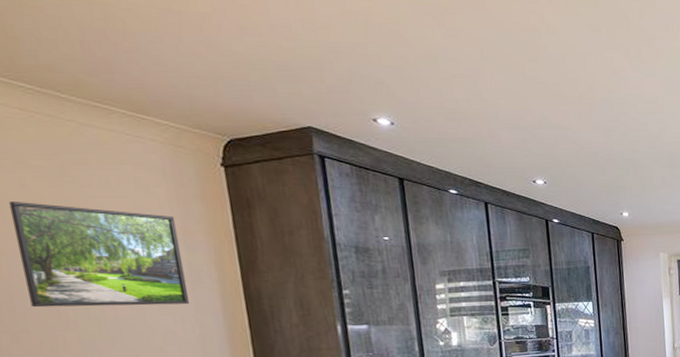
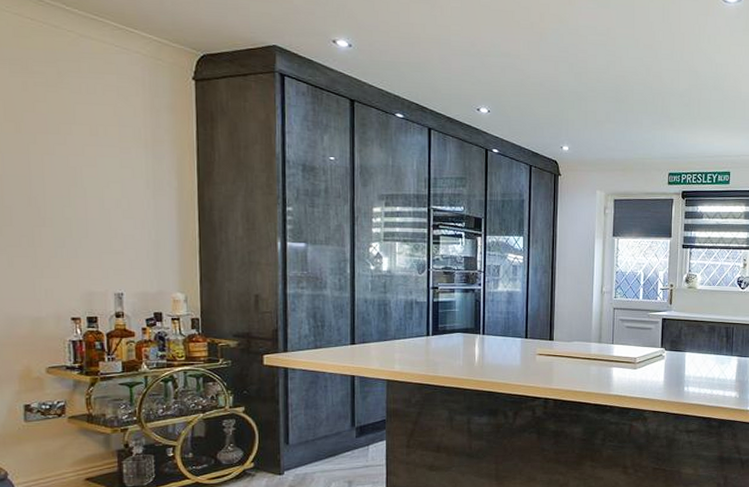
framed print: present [8,200,189,308] -> none [11,103,149,210]

